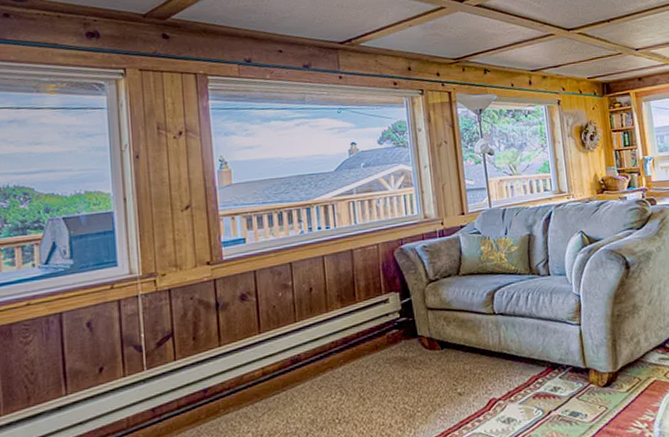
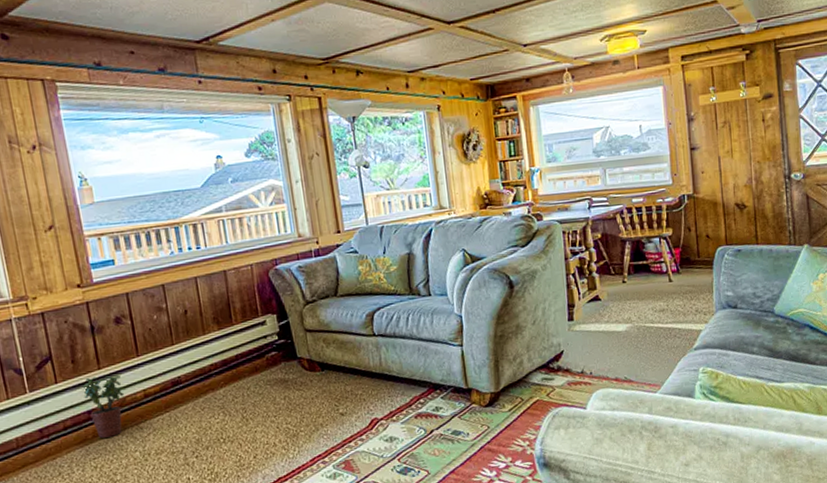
potted plant: none [201,353,244,418] -> present [82,376,126,438]

